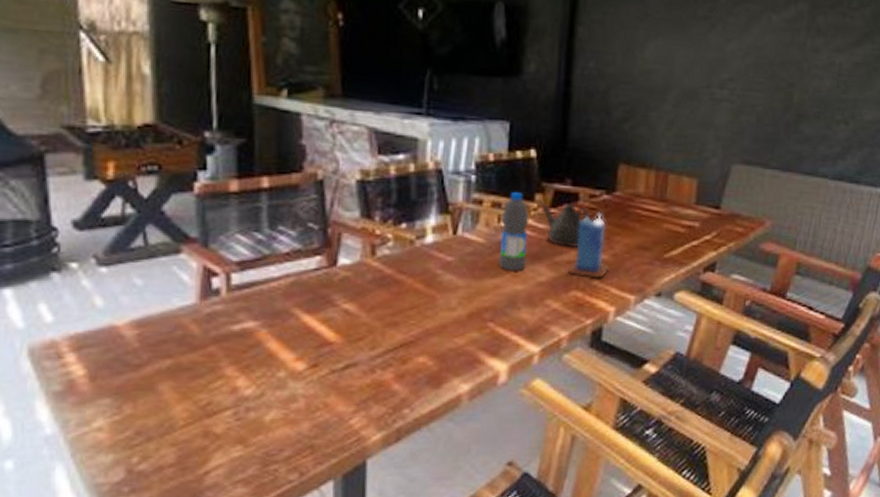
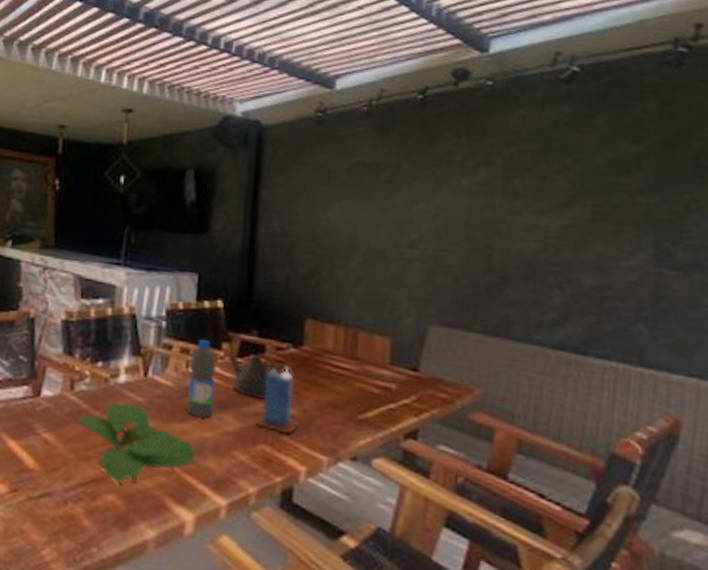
plant: none [378,263,509,345] -> present [74,402,196,485]

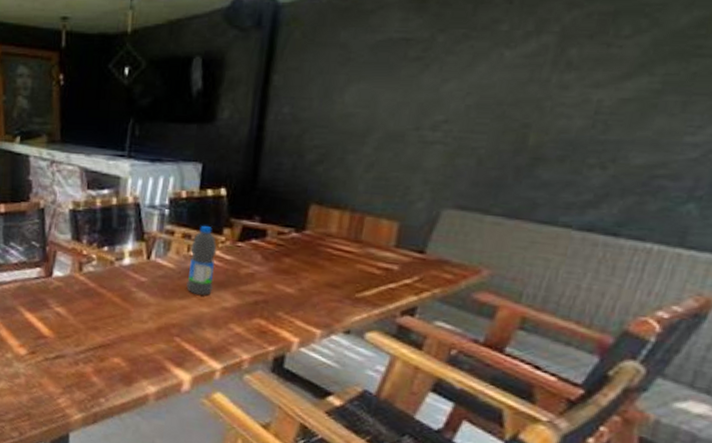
plant: present [74,402,196,485] -> none [83,281,194,350]
teapot: present [225,348,278,400] -> none [226,234,279,280]
candle: present [254,366,299,435] -> none [251,249,296,310]

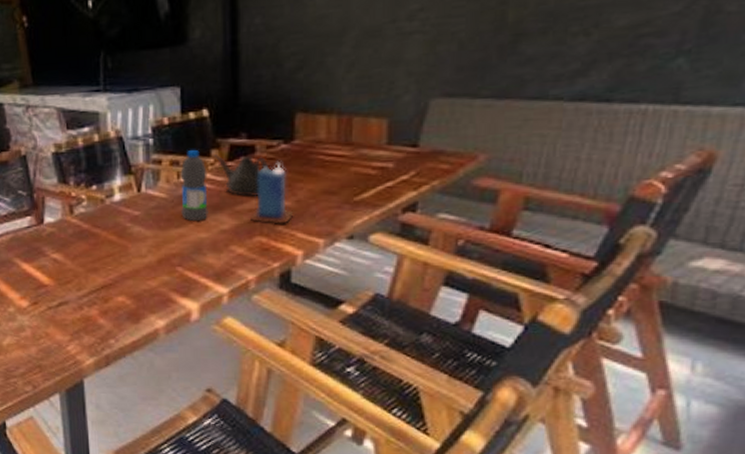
teapot: none [226,234,279,280] -> present [214,155,270,198]
candle: none [251,249,296,310] -> present [249,162,294,224]

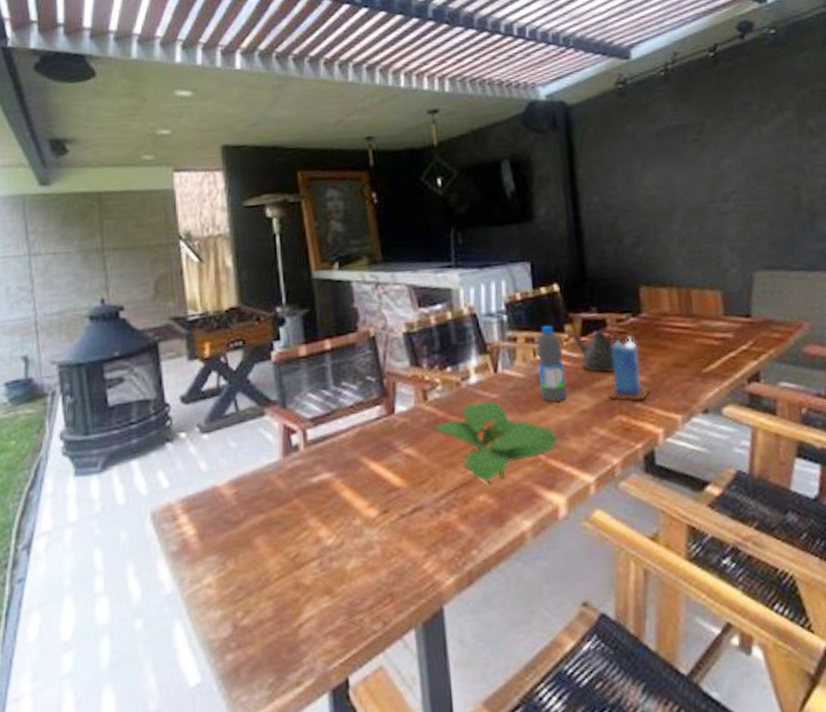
plant: none [78,217,195,287] -> present [433,400,557,483]

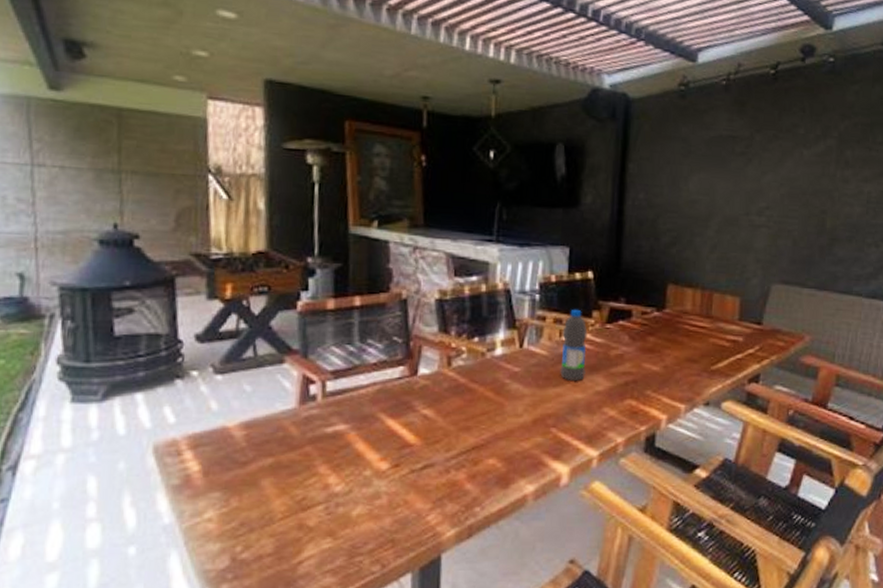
plant: present [433,400,557,483] -> none [453,373,570,448]
teapot: present [568,329,621,374] -> none [595,316,643,361]
candle: present [608,335,651,401] -> none [622,328,661,388]

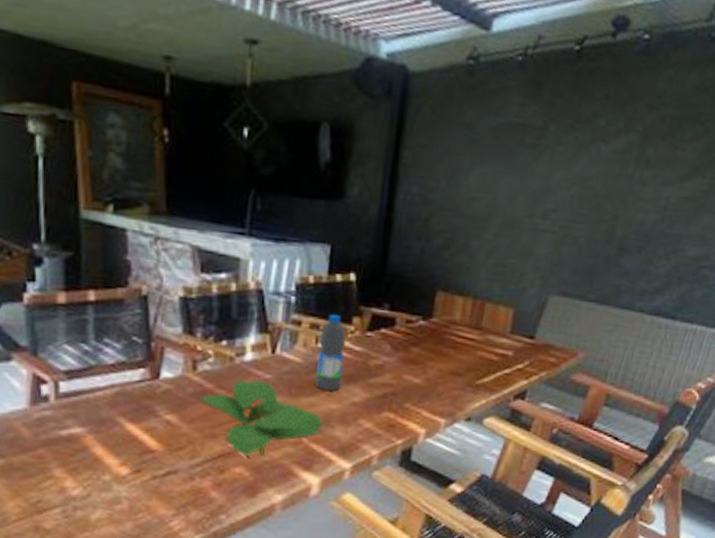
plant: none [453,373,570,448] -> present [198,380,323,457]

